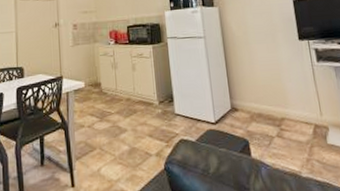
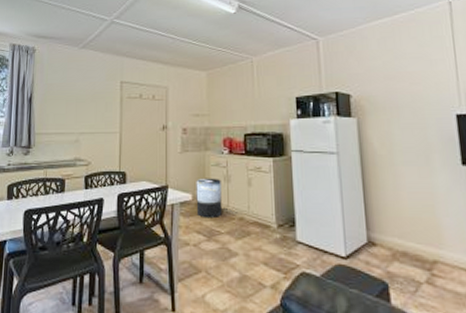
trash can: none [87,66,112,102] -> present [196,178,222,219]

